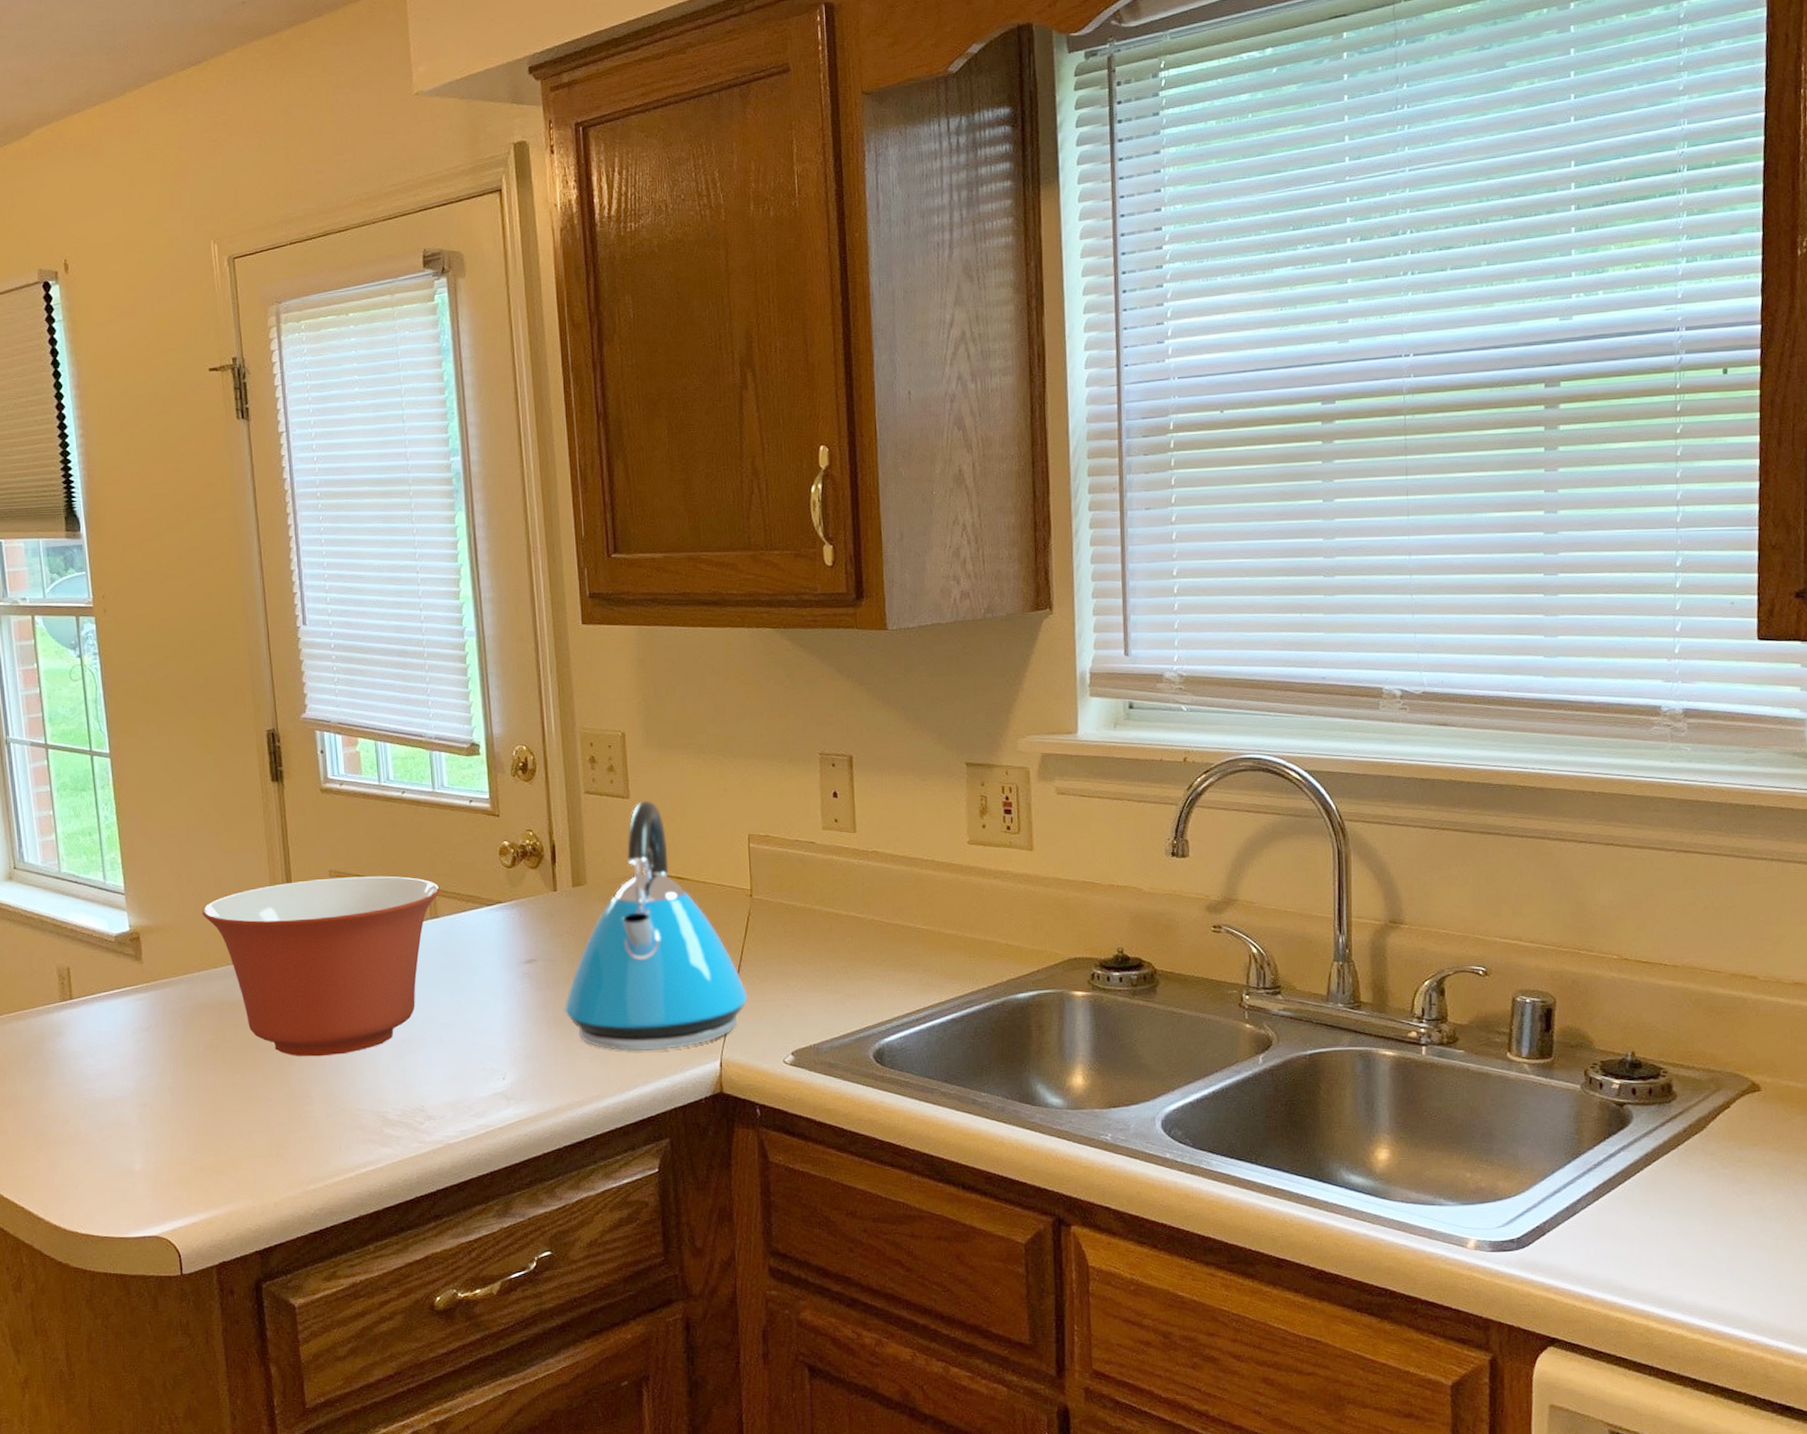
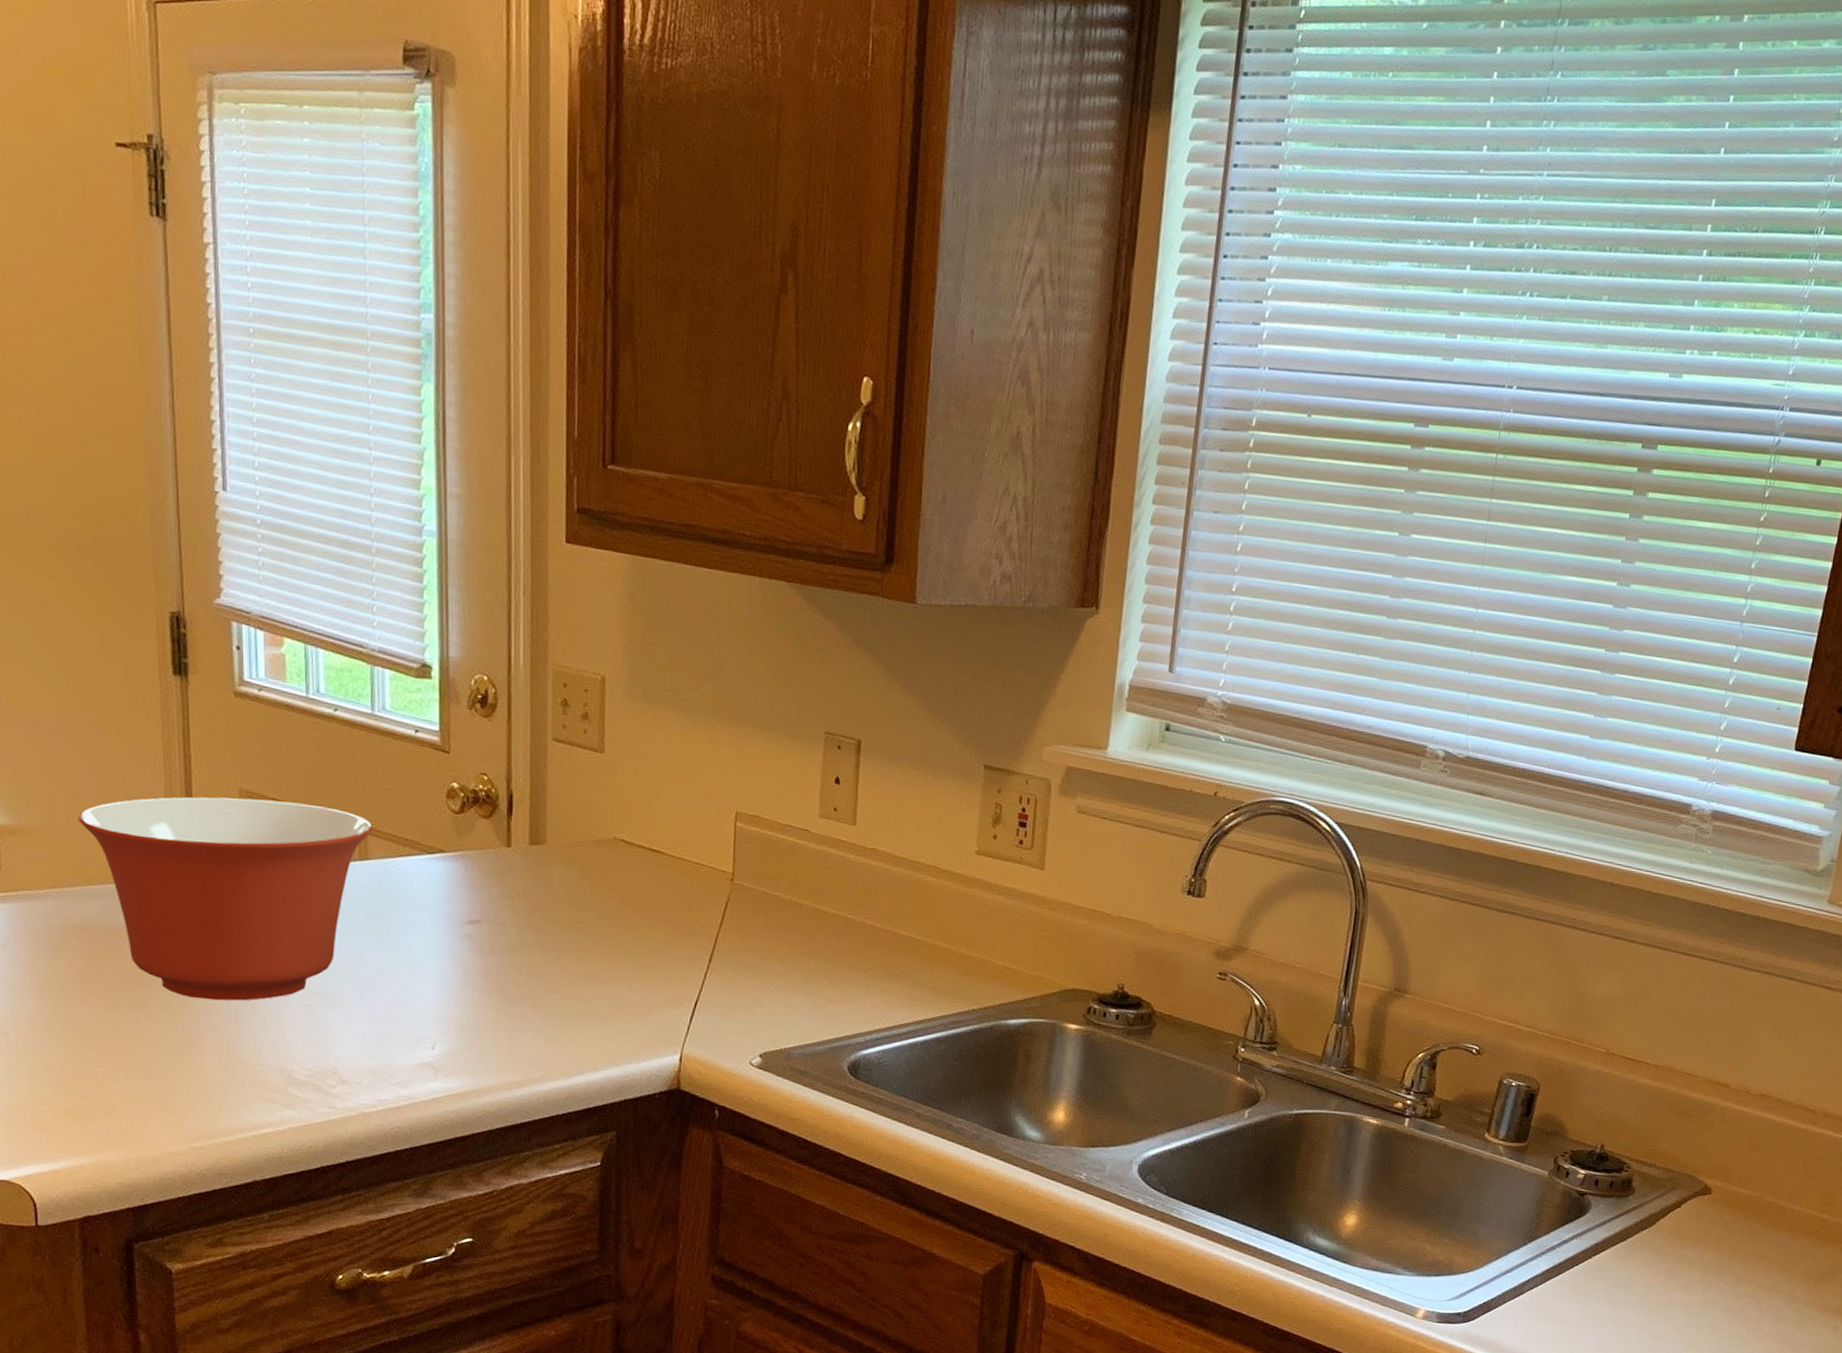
kettle: present [564,801,748,1051] -> none [508,758,718,1037]

